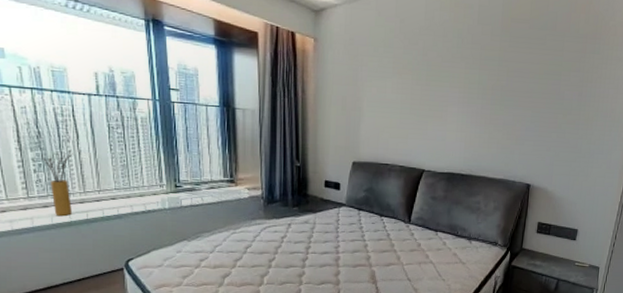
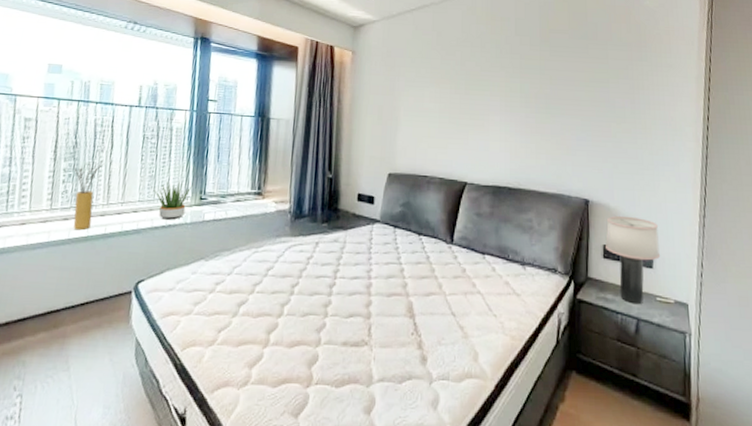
potted plant: none [128,168,166,206] -> present [153,179,193,220]
table lamp: none [540,198,585,269] -> present [605,216,660,305]

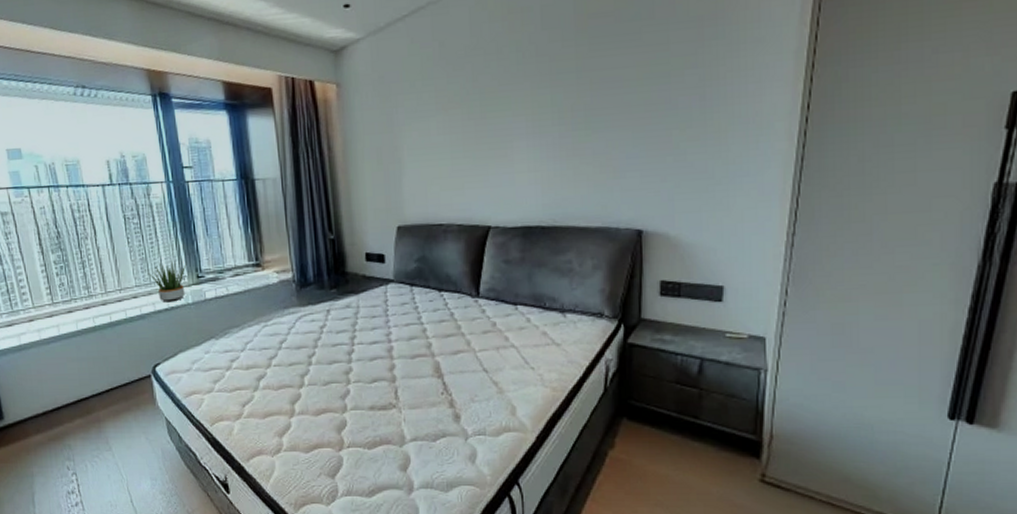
vase: present [73,158,105,231] -> none [62,245,95,322]
table lamp: present [605,216,660,305] -> none [663,245,732,344]

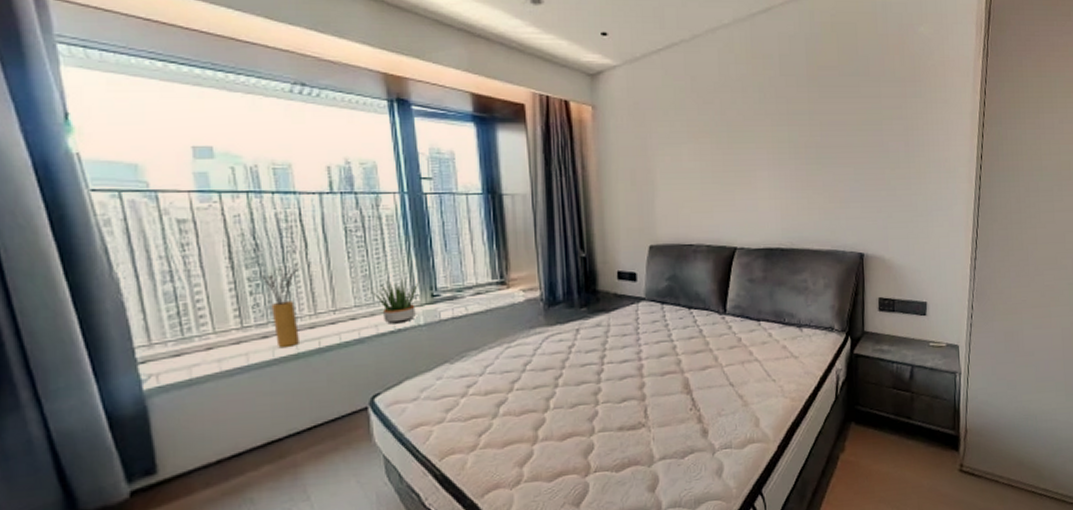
vase: none [62,245,95,322] -> present [260,260,301,349]

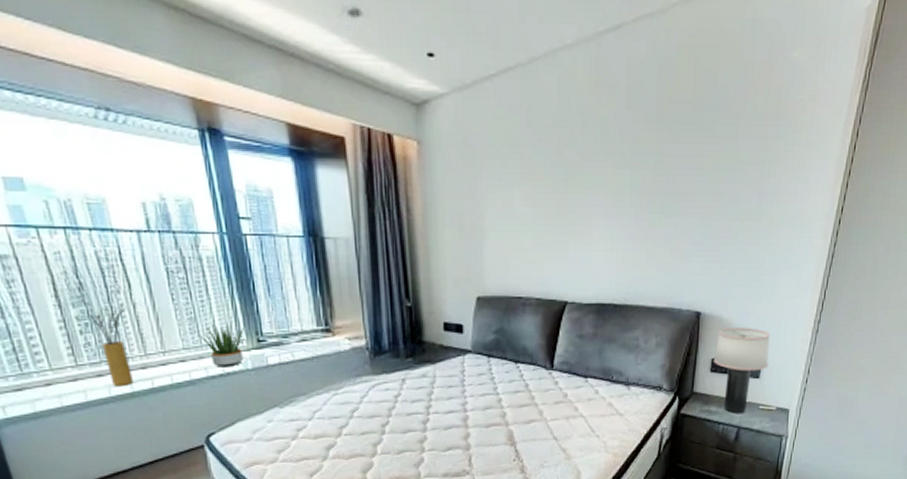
table lamp: none [881,267,933,352] -> present [714,328,770,414]

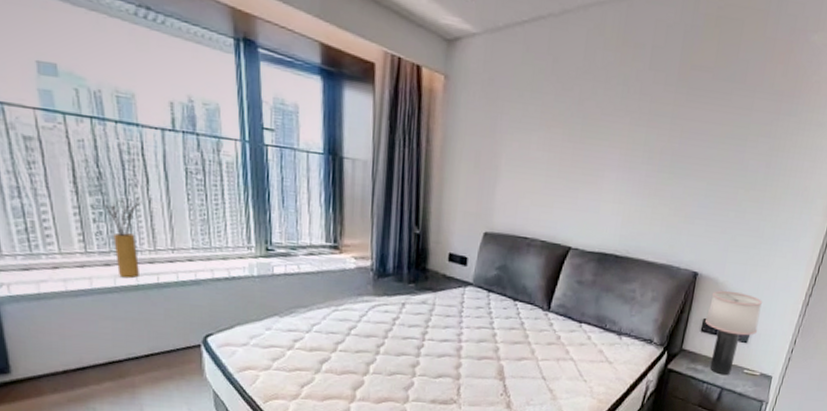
potted plant: present [198,320,245,367] -> none [208,226,256,272]

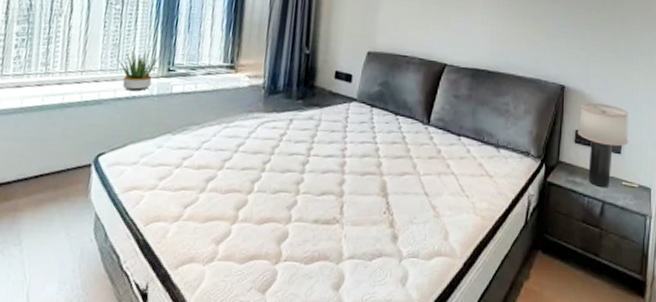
vase: present [103,195,142,278] -> none [26,23,63,99]
potted plant: none [208,226,256,272] -> present [117,49,161,92]

